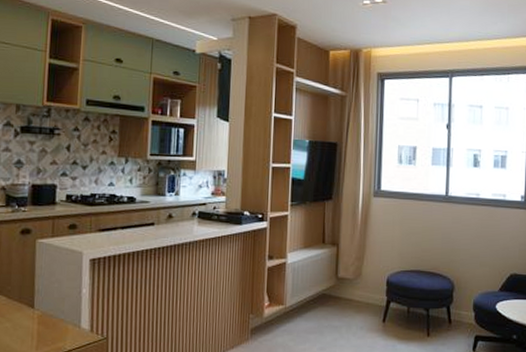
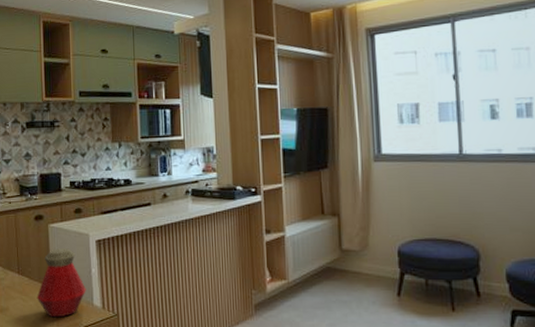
bottle: none [14,266,74,341] -> present [36,248,86,318]

